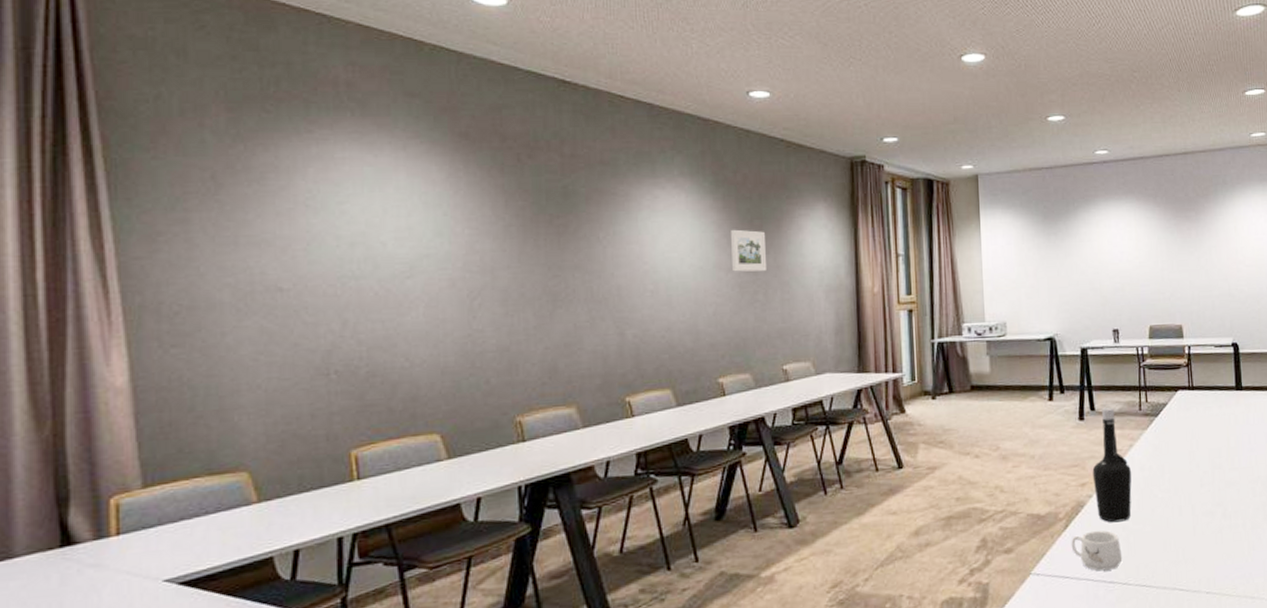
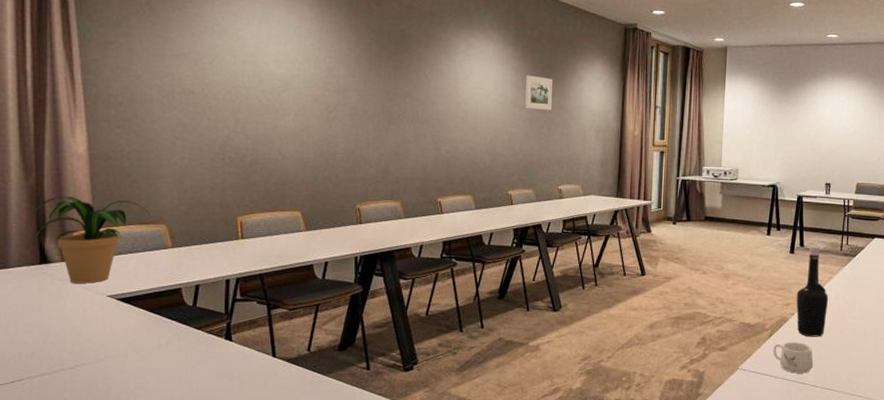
potted plant: none [46,444,226,569] -> present [31,196,151,283]

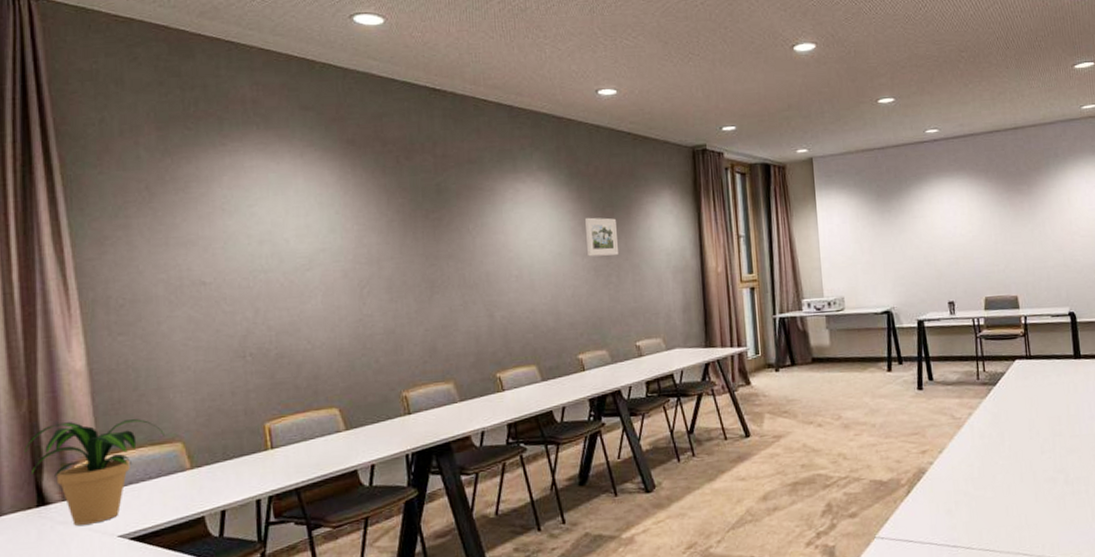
mug: present [773,341,814,374] -> none [913,496,965,536]
bottle: present [796,246,829,337] -> none [932,377,973,489]

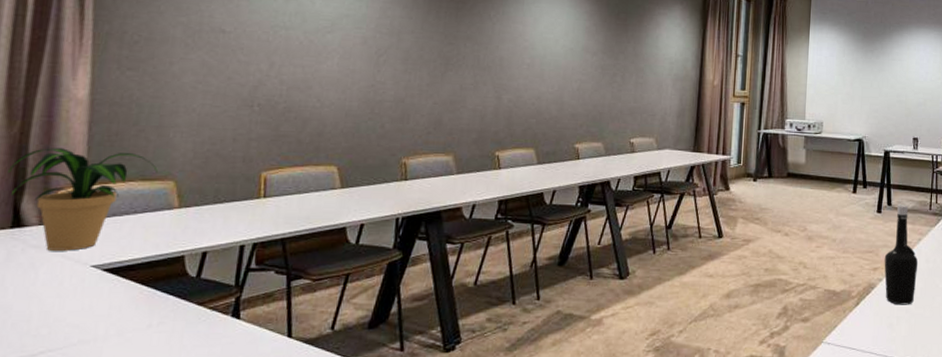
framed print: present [585,217,619,257] -> none [598,20,628,57]
bottle: none [932,377,973,489] -> present [884,205,919,305]

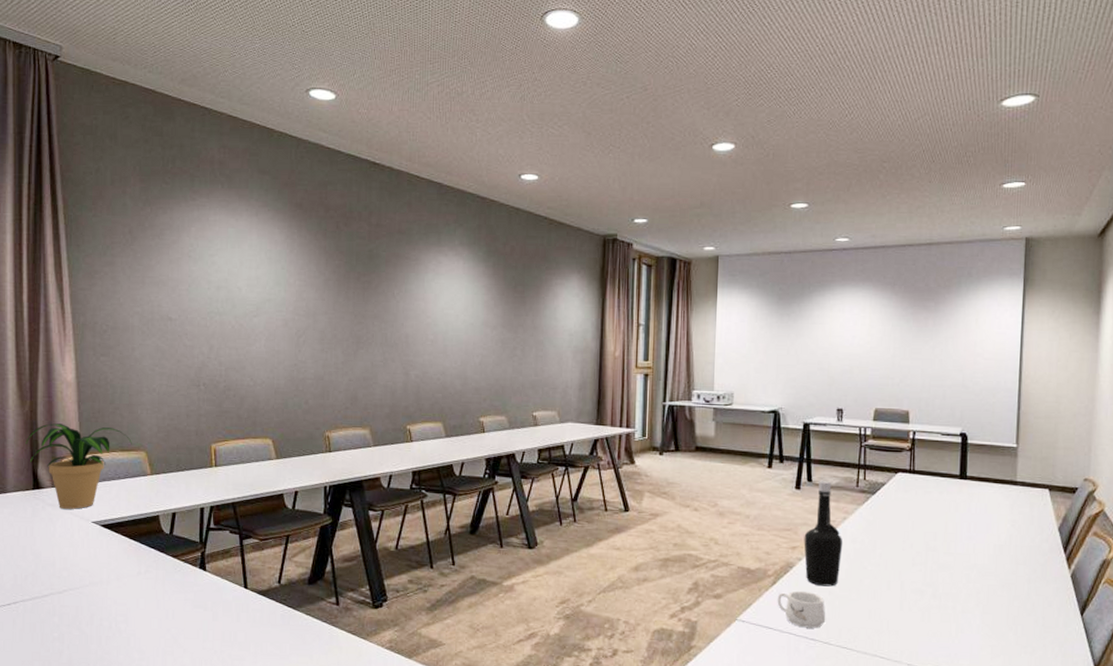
mug: none [860,310,904,347] -> present [777,590,826,629]

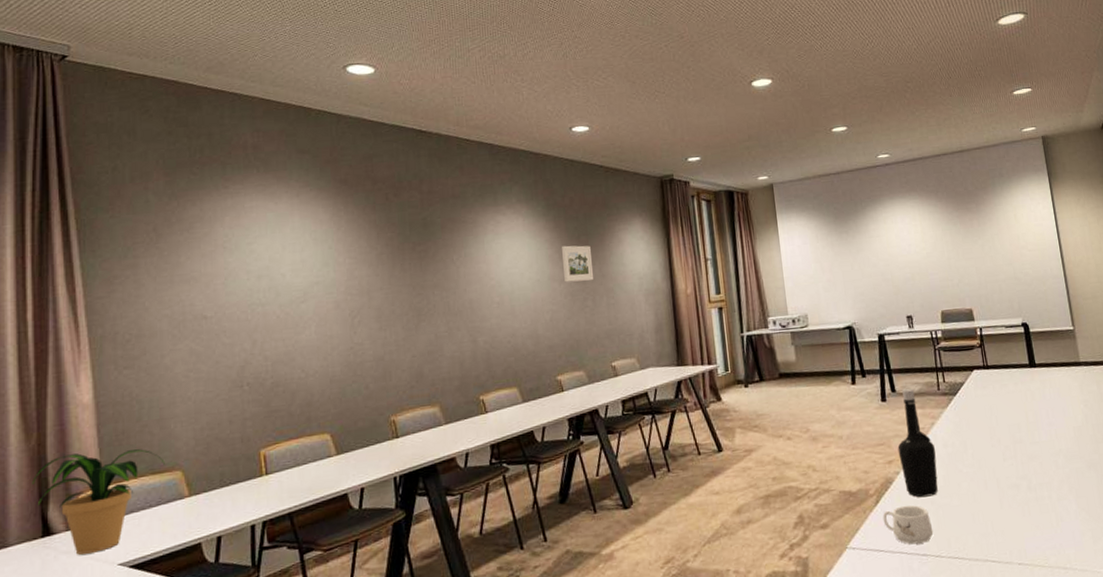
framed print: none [497,293,526,330] -> present [562,245,594,283]

